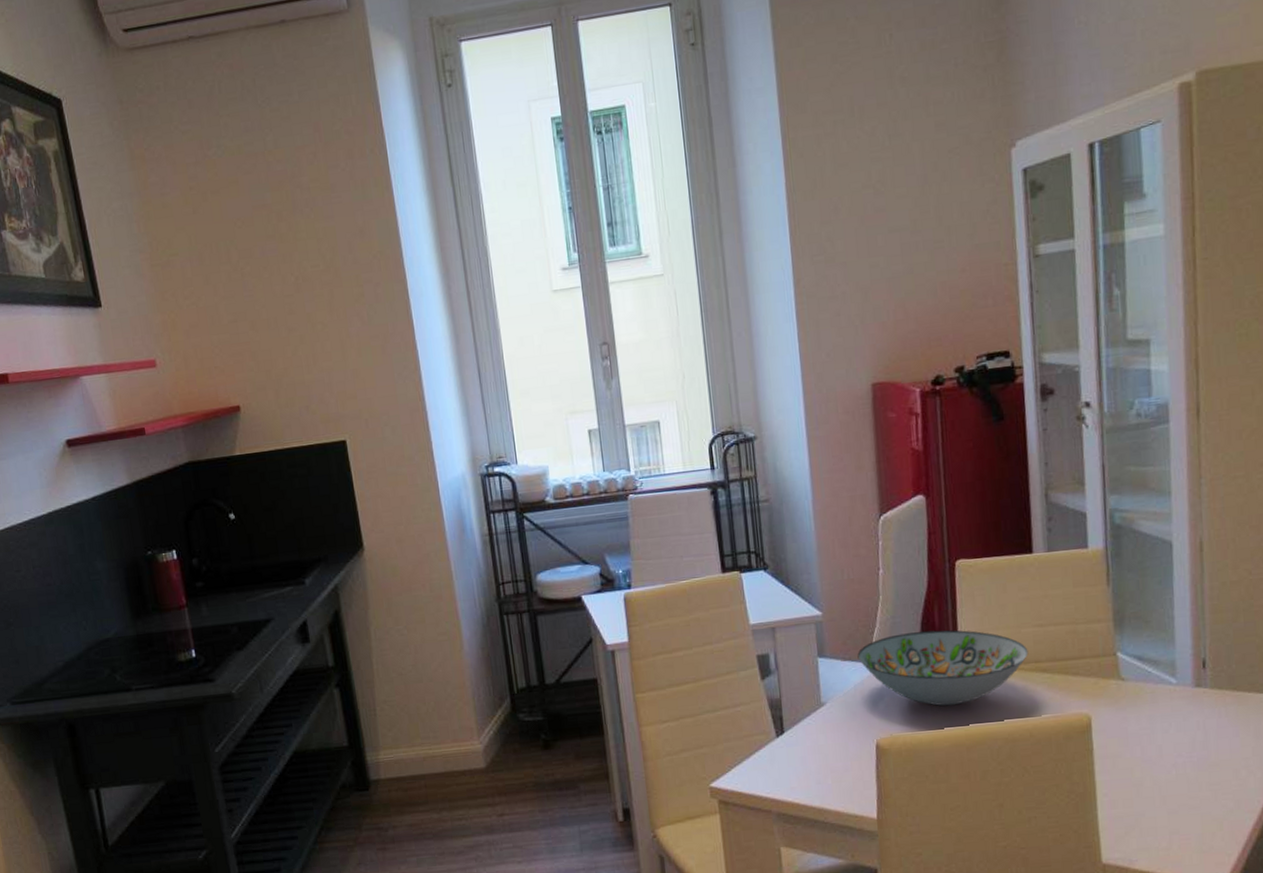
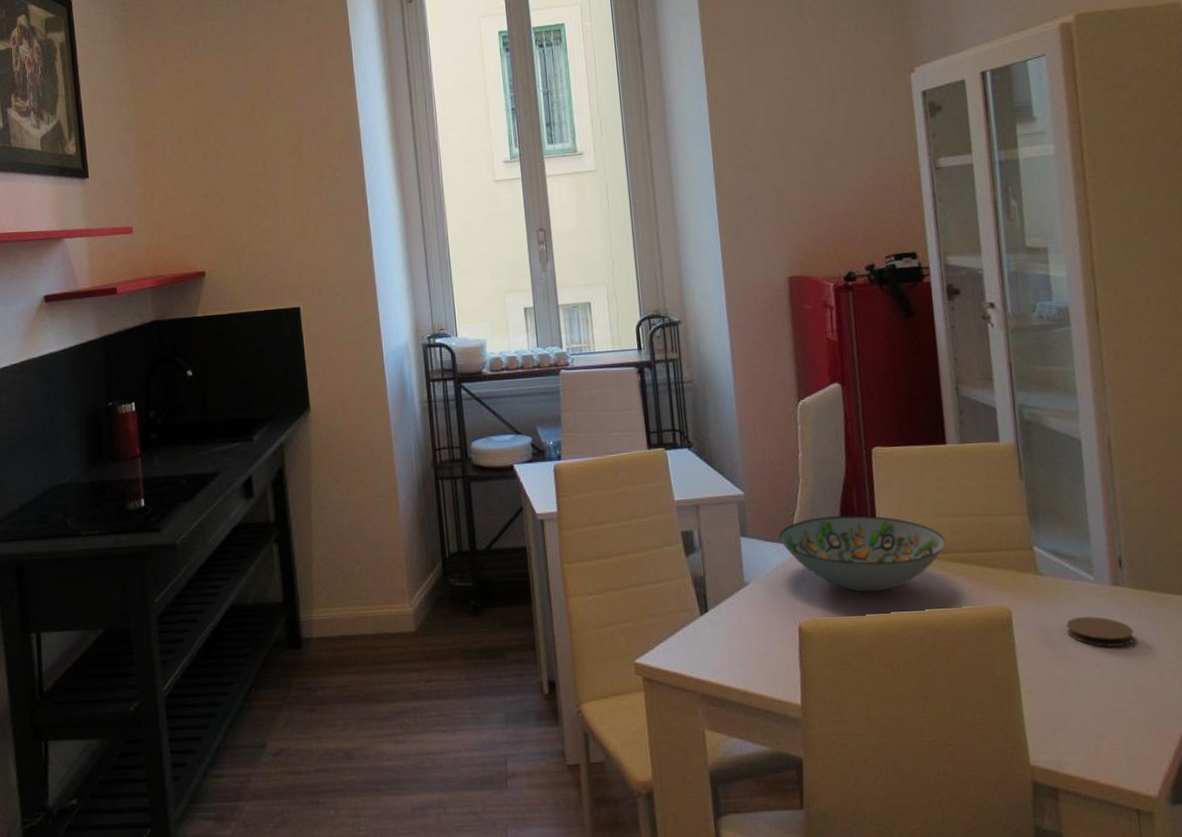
coaster: none [1146,718,1213,748] -> present [1066,616,1135,647]

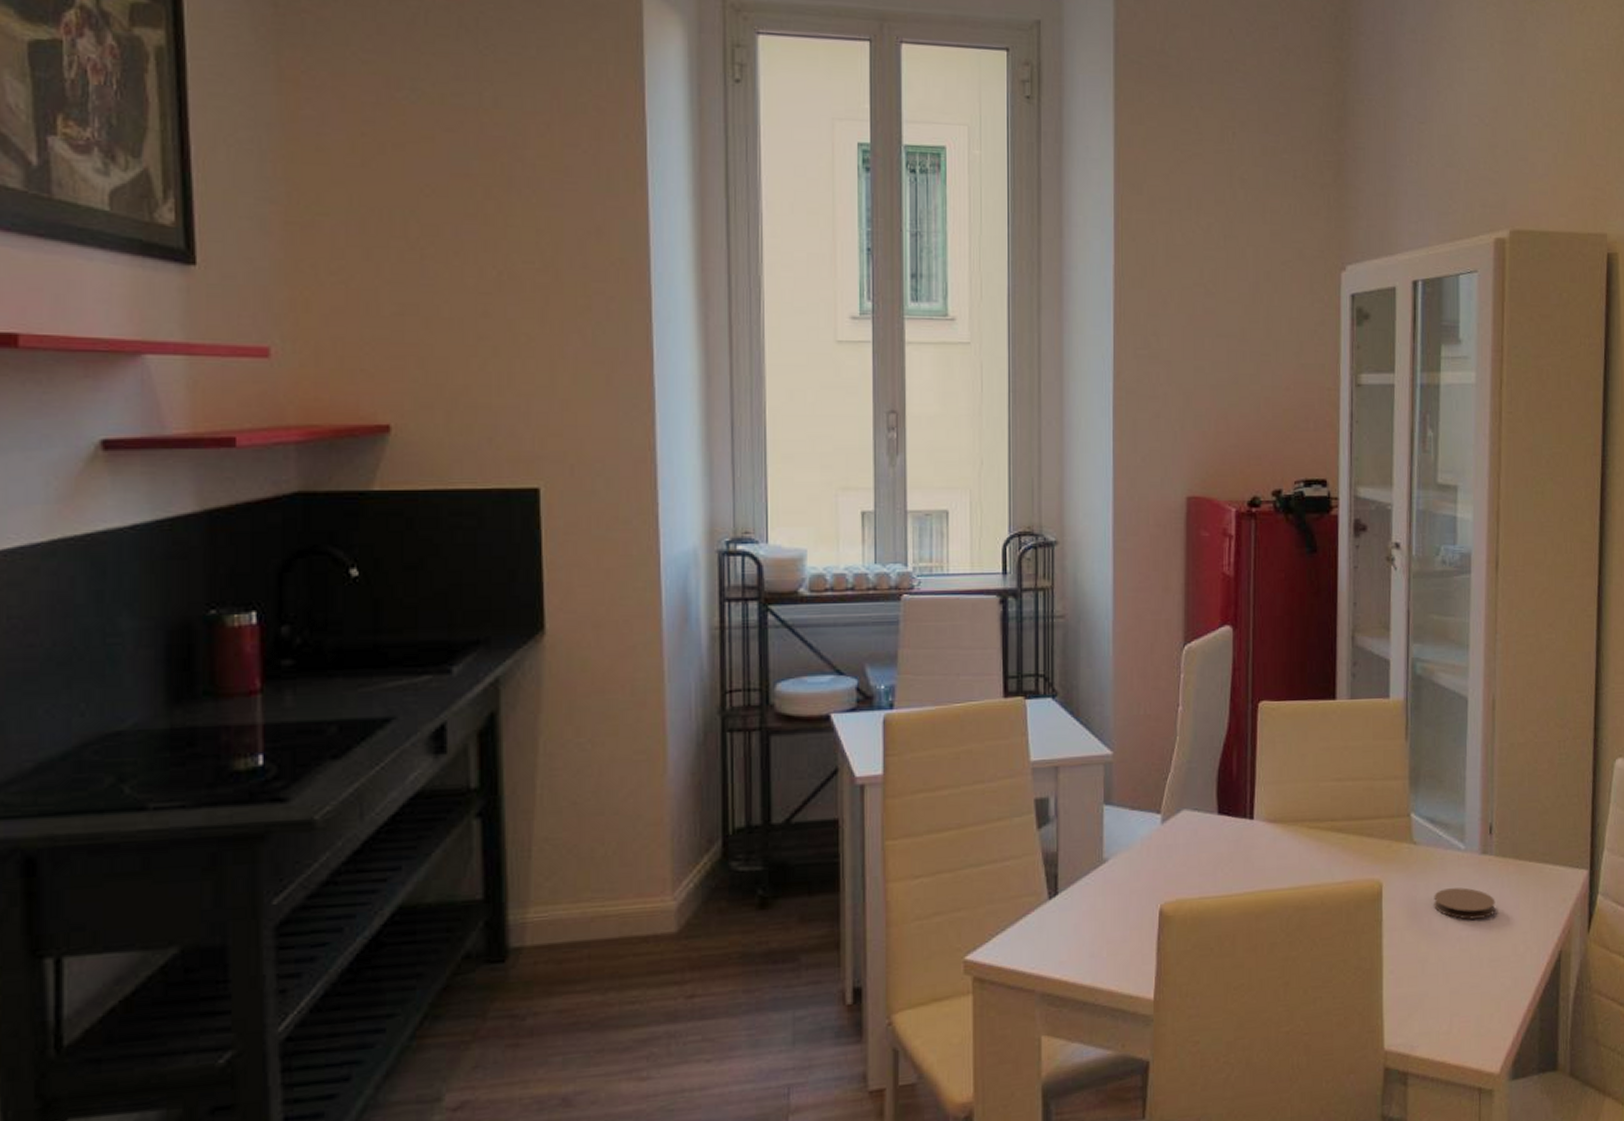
decorative bowl: present [779,515,946,592] -> none [1147,779,1325,867]

